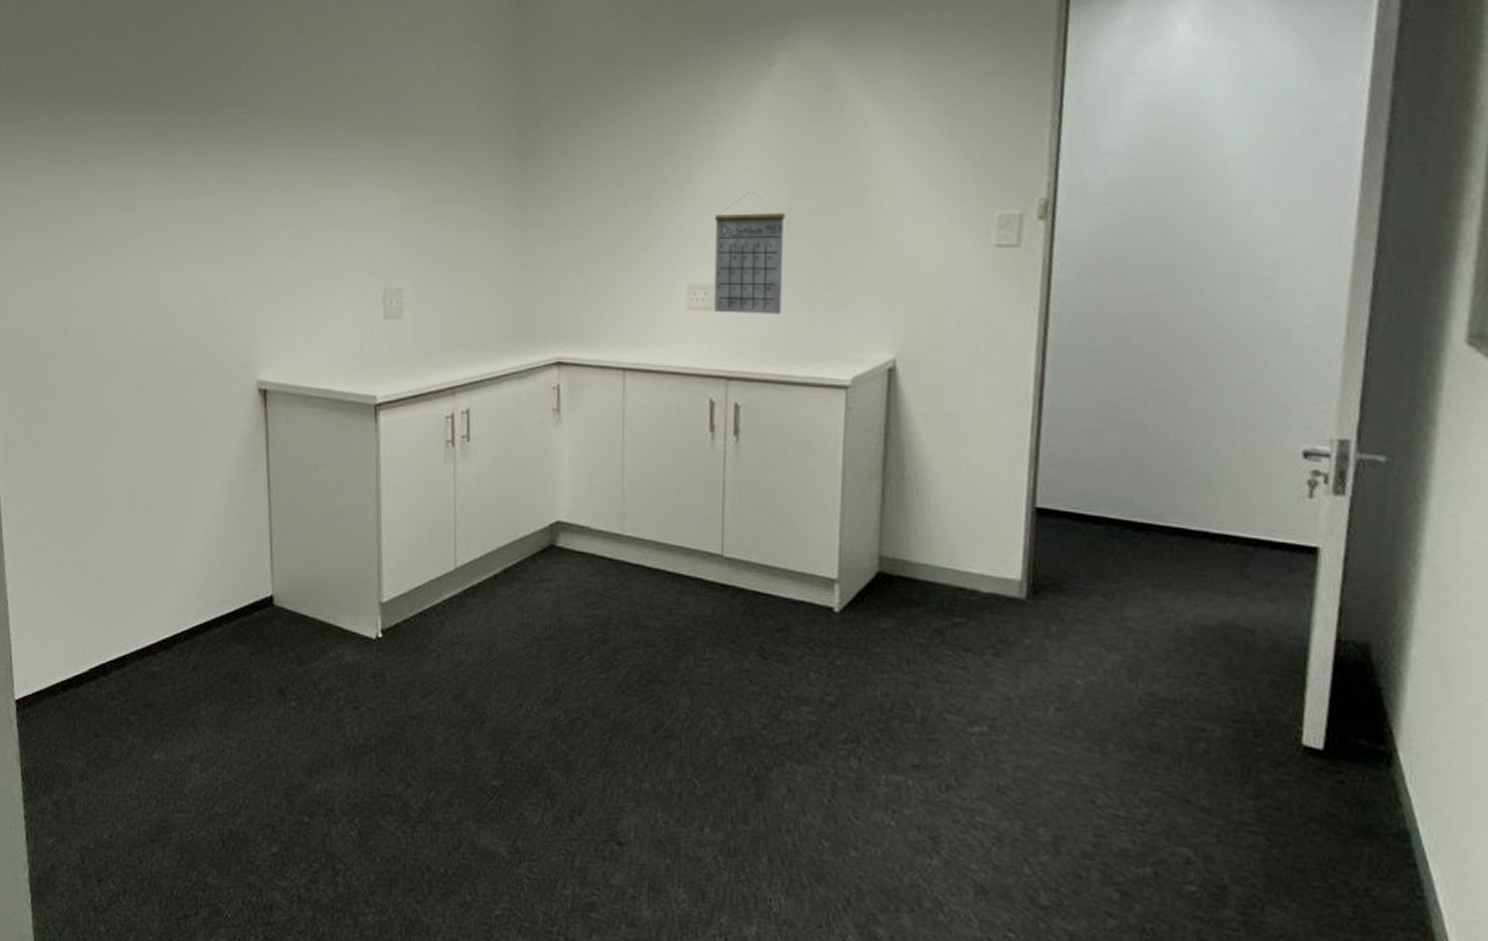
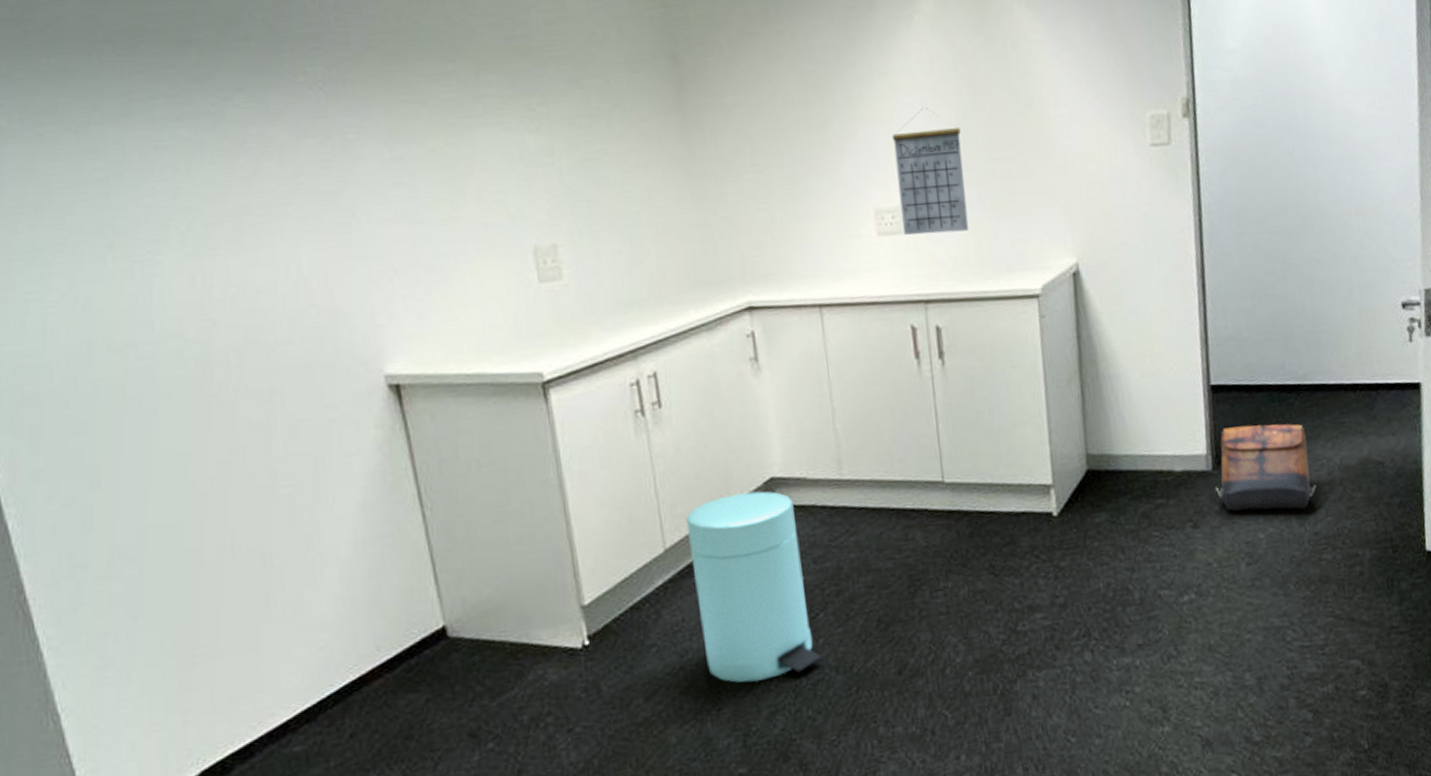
trash can: none [476,530,581,707] -> present [685,491,822,683]
backpack: none [1027,556,1158,662] -> present [1215,424,1317,512]

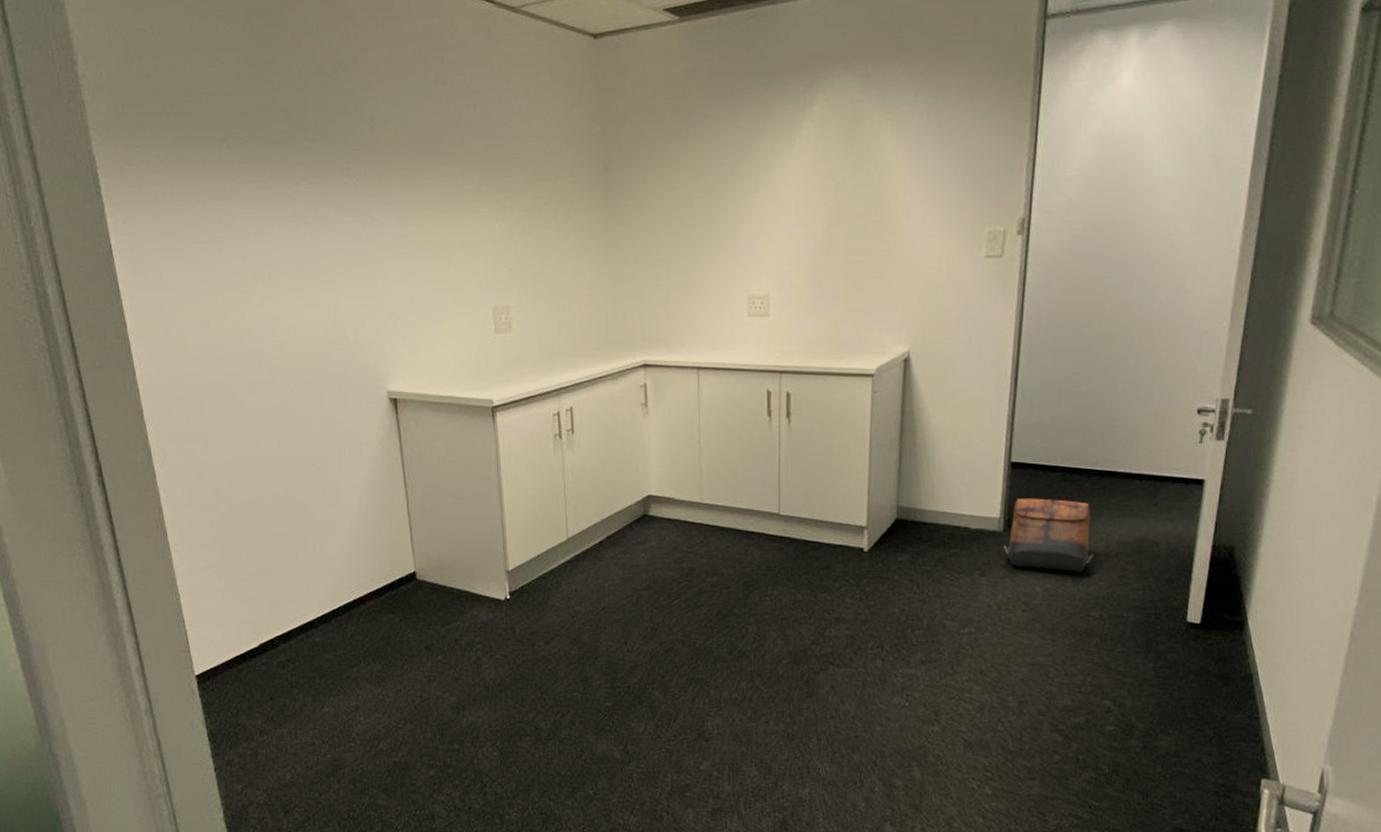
trash can: present [685,491,822,683] -> none [584,504,673,642]
calendar: present [891,107,969,235] -> none [767,215,824,318]

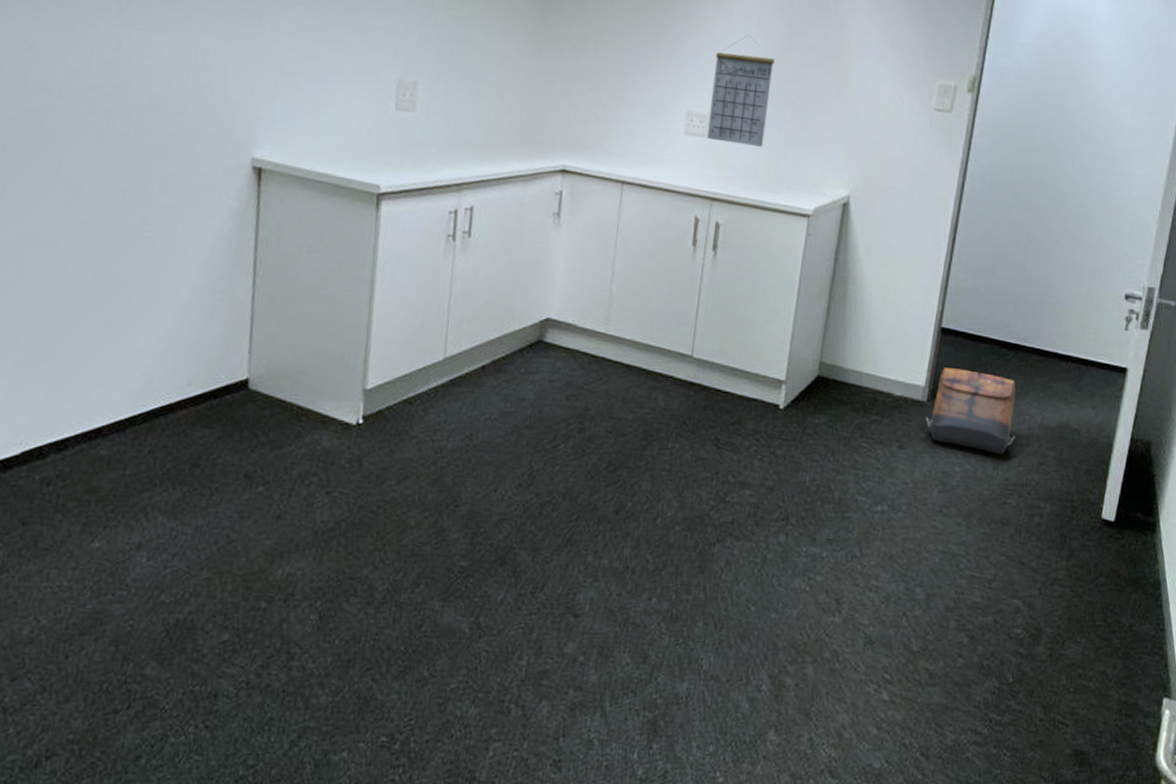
calendar: none [767,215,824,318] -> present [707,35,775,147]

